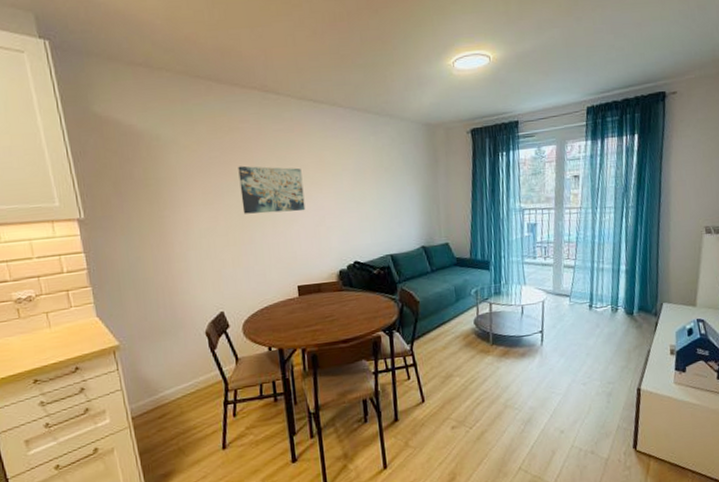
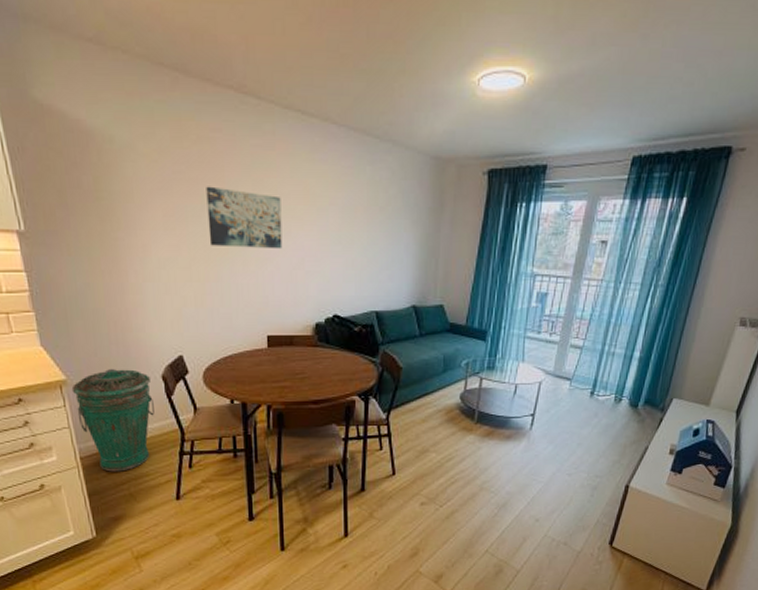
trash can: none [124,329,200,429] -> present [71,369,155,472]

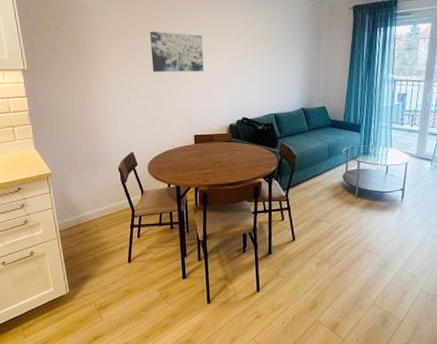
trash can: present [71,369,155,472] -> none [55,164,113,242]

